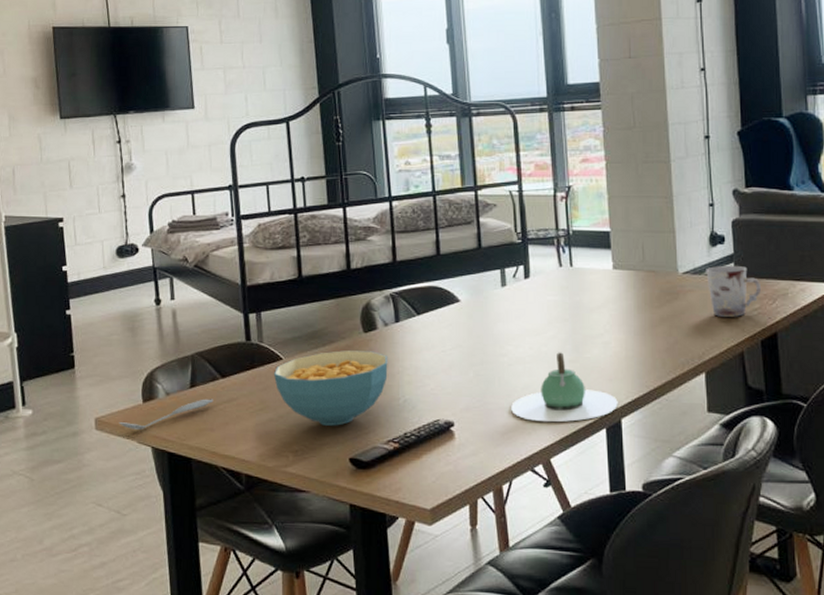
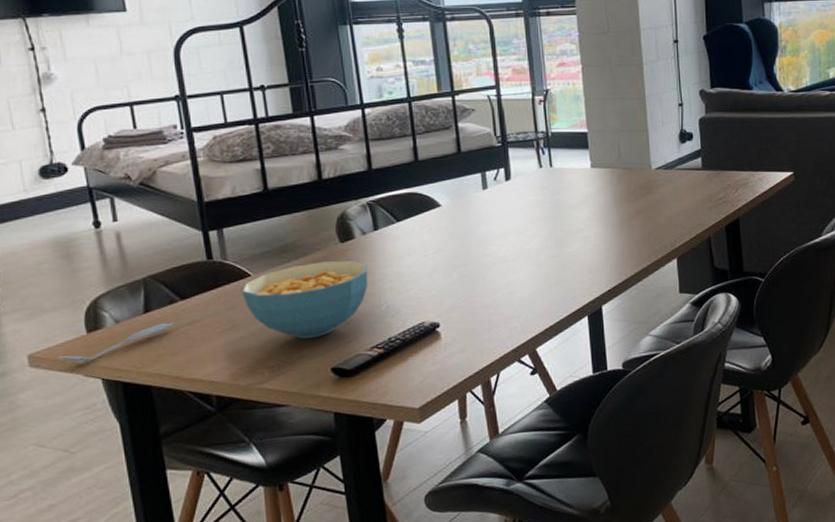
teapot: present [511,352,618,423] -> none [496,248,599,315]
cup: present [706,265,761,317] -> none [676,159,725,207]

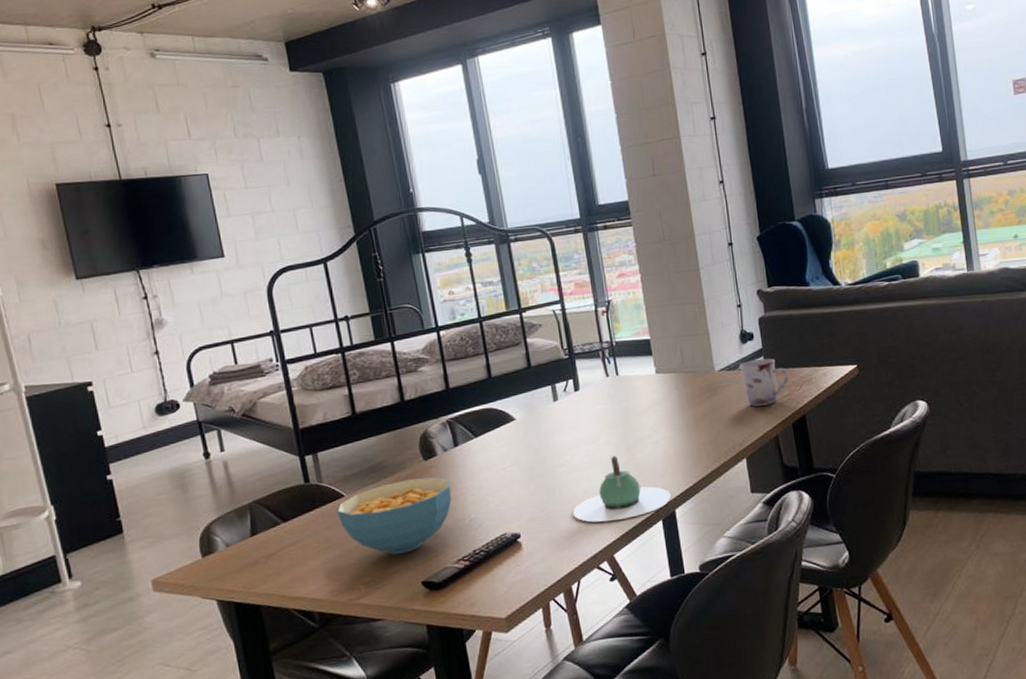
spoon: present [58,322,173,363] -> none [178,544,277,586]
teapot: none [496,248,599,315] -> present [573,455,671,523]
cup: none [676,159,725,207] -> present [739,358,789,407]

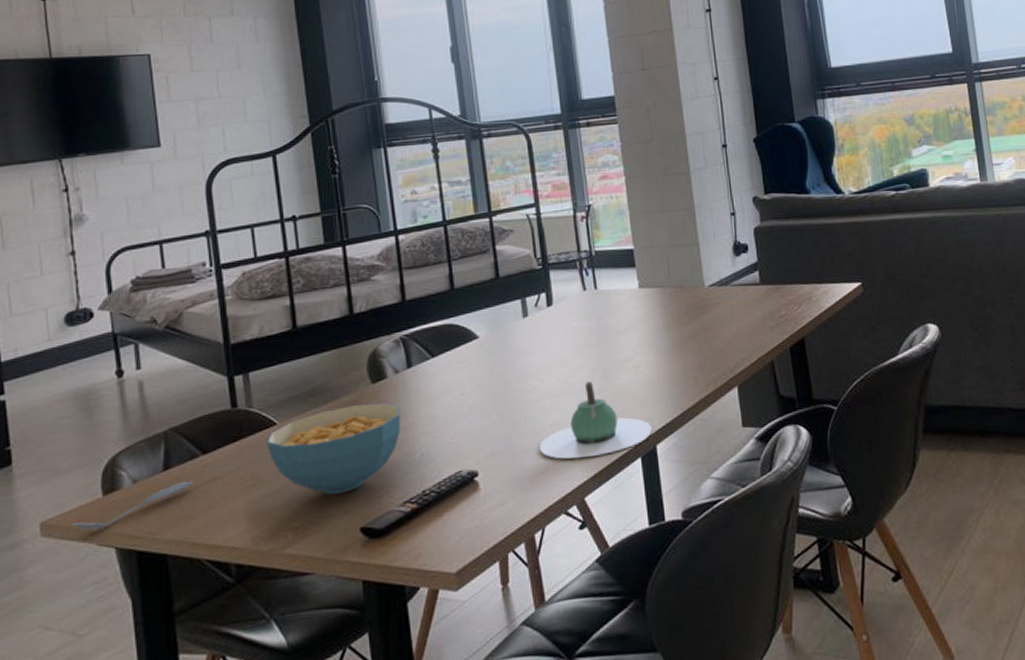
spoon: none [178,544,277,586] -> present [72,480,194,530]
cup: present [739,358,789,407] -> none [731,273,786,327]

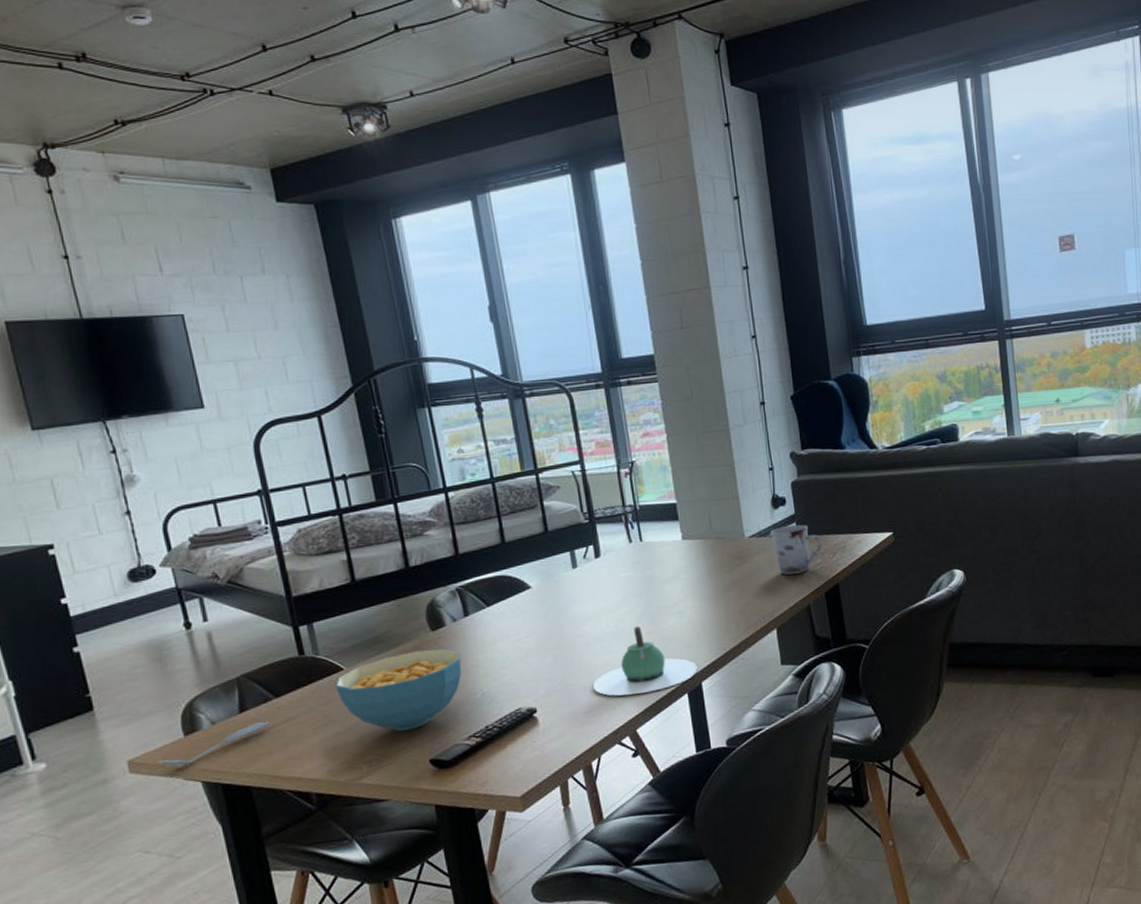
cup: none [731,273,786,327] -> present [770,524,822,575]

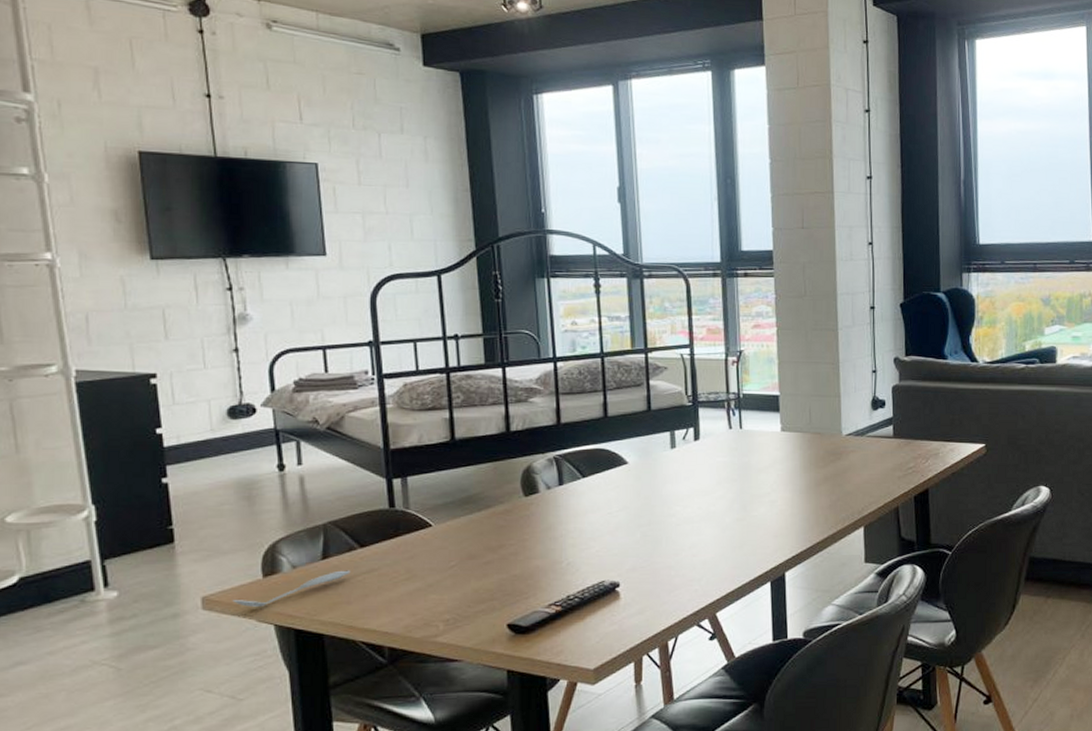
cereal bowl: present [335,648,462,731] -> none [421,515,550,593]
teapot: present [593,626,698,696] -> none [678,511,783,579]
cup: present [770,524,822,575] -> none [867,427,915,475]

